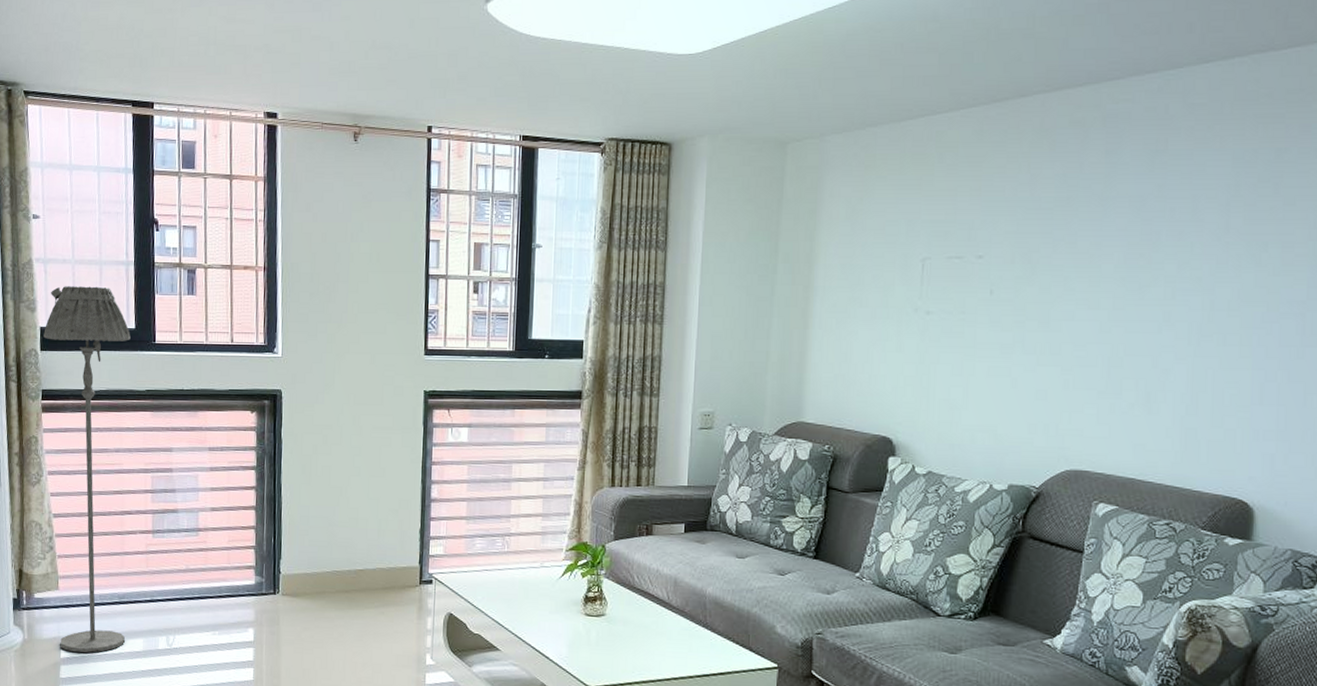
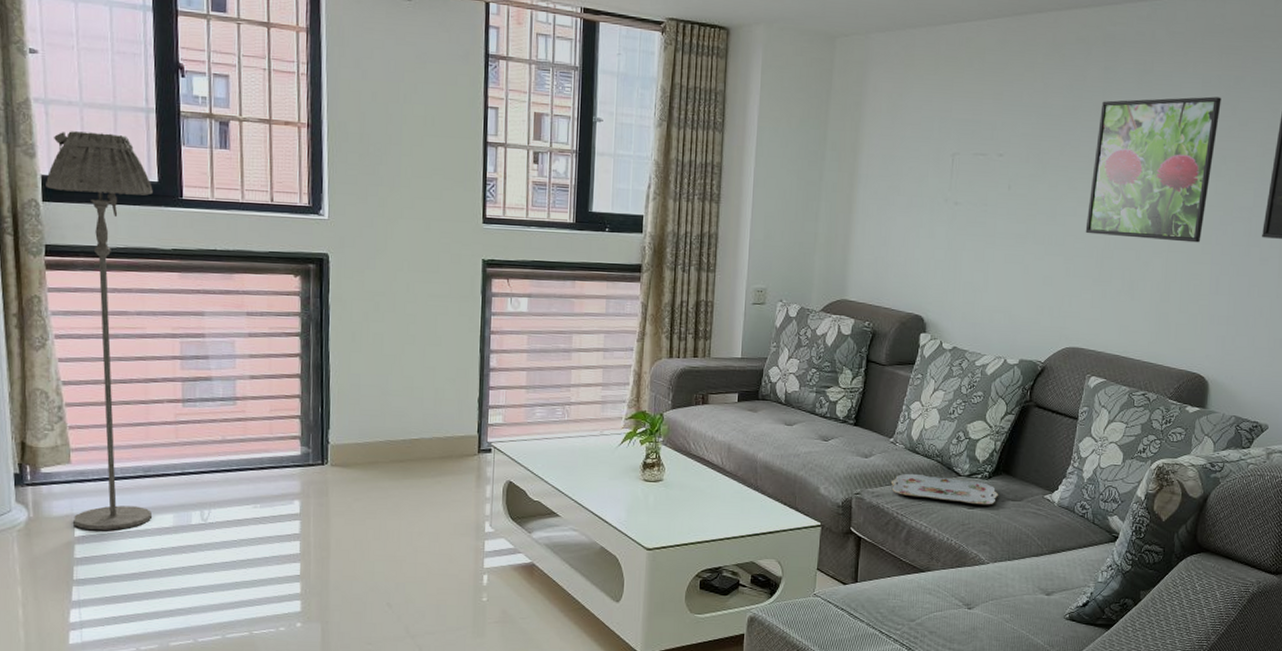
serving tray: none [857,612,987,650] -> present [890,473,999,505]
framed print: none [1086,174,1259,345] -> present [1085,96,1222,243]

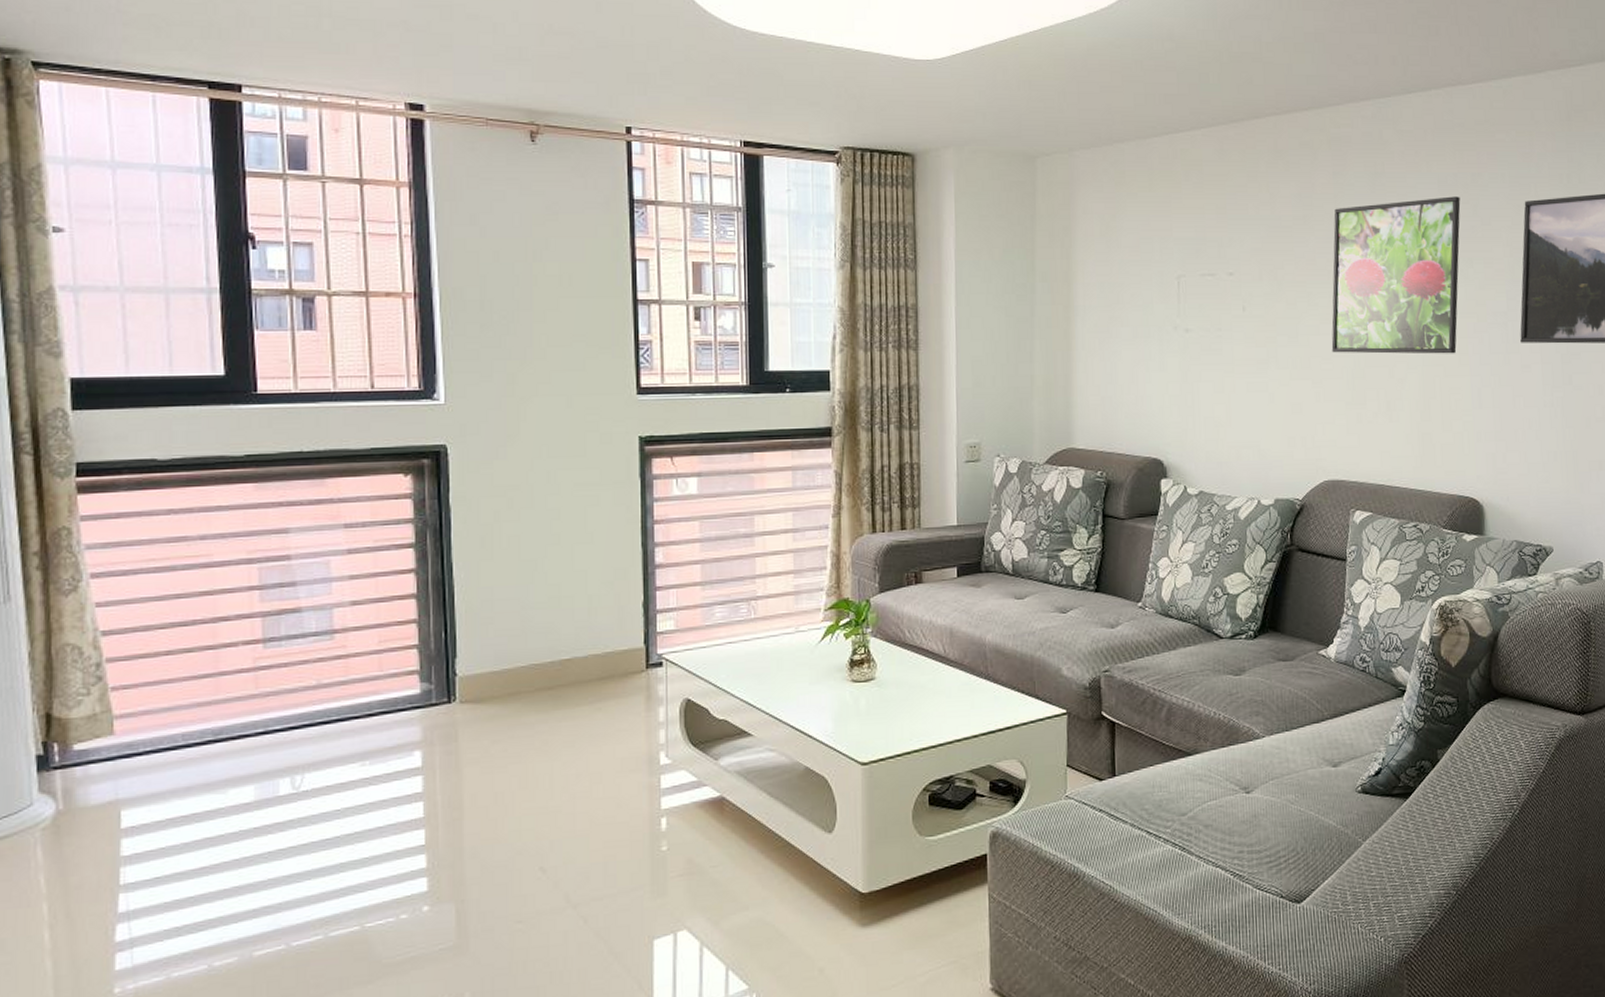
floor lamp: present [46,131,153,530] -> none [76,321,225,818]
serving tray: present [890,473,999,505] -> none [1143,640,1268,670]

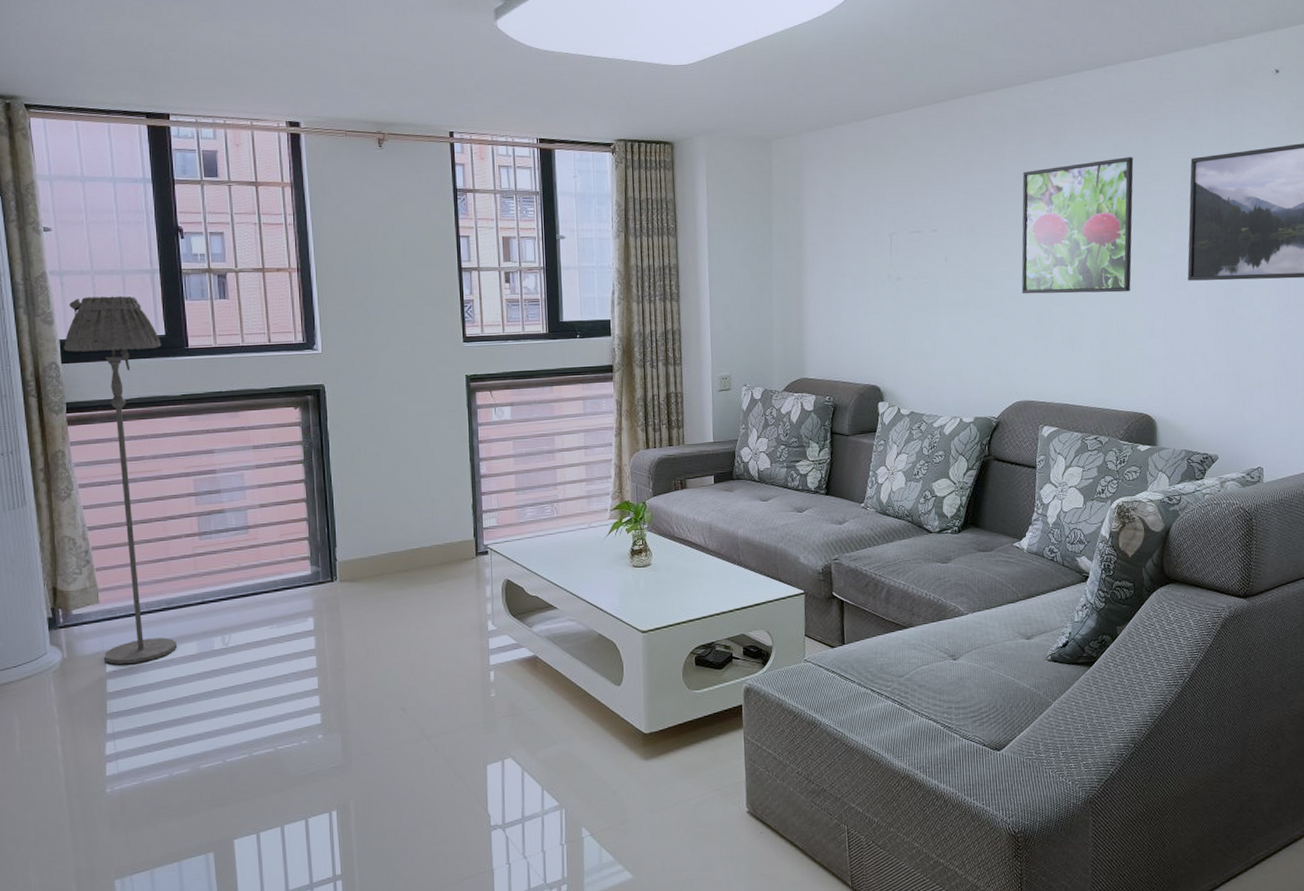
floor lamp: none [76,321,225,818] -> present [64,296,176,664]

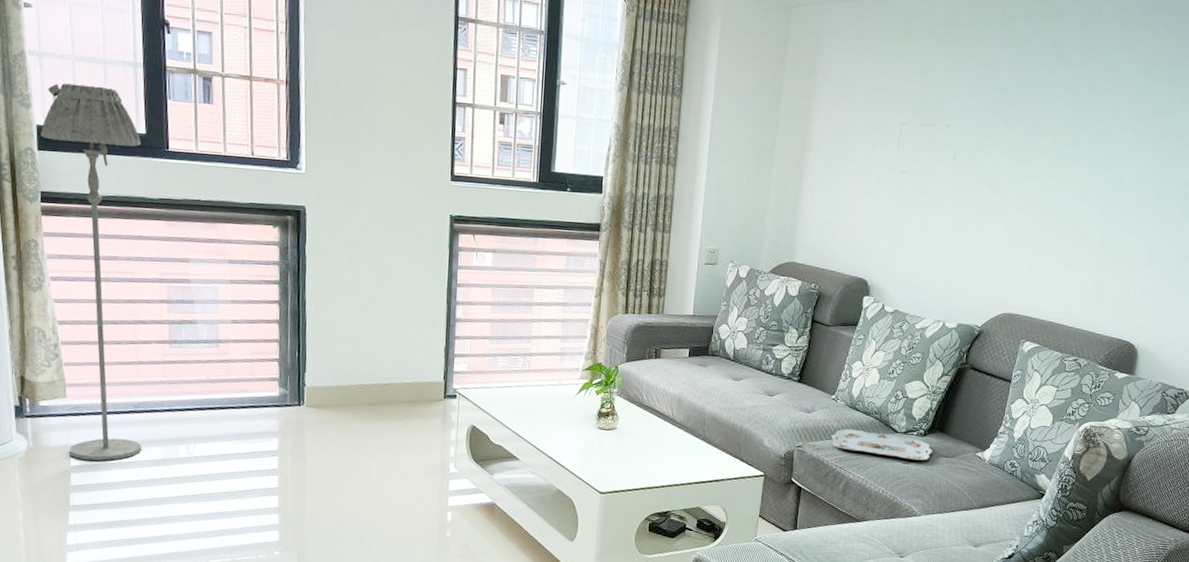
serving tray: none [866,534,970,559] -> present [831,428,933,461]
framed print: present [1021,157,1134,294] -> none [1026,73,1164,216]

